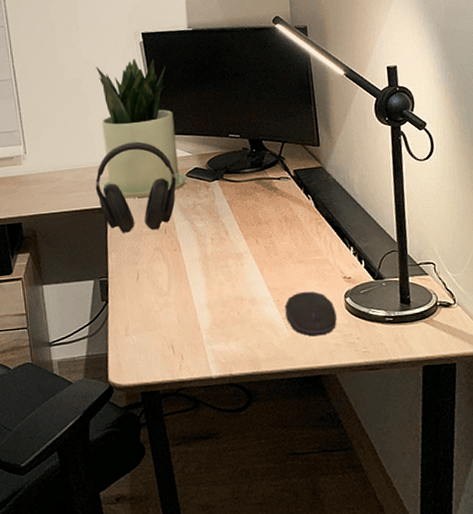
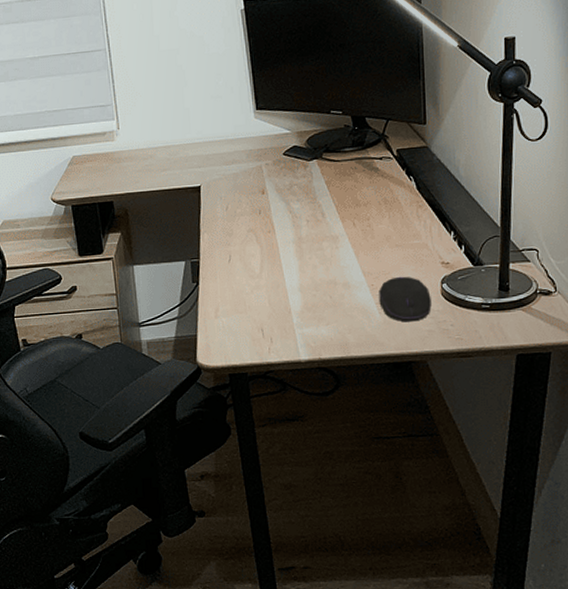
headphones: present [95,141,177,233] -> none [189,117,273,214]
planter: present [96,58,188,199] -> none [193,27,286,178]

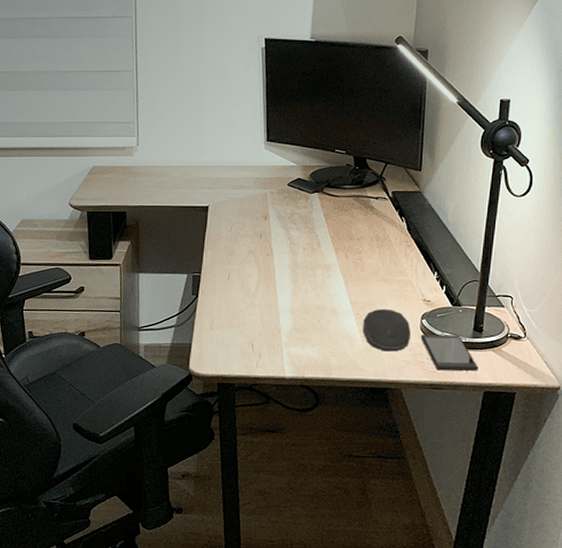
smartphone: none [442,297,508,337] -> present [420,334,479,371]

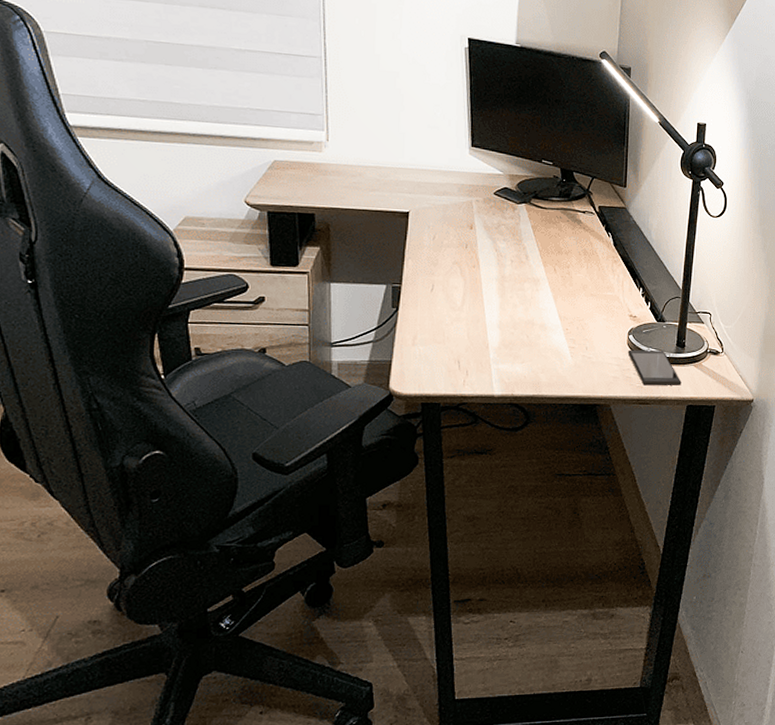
computer mouse: present [363,308,411,352] -> none [572,324,618,368]

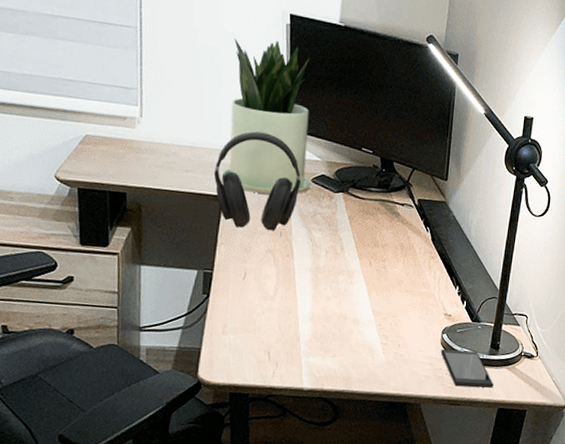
headphones: none [399,149,484,244] -> present [213,131,301,232]
planter: none [406,63,496,209] -> present [220,39,313,194]

